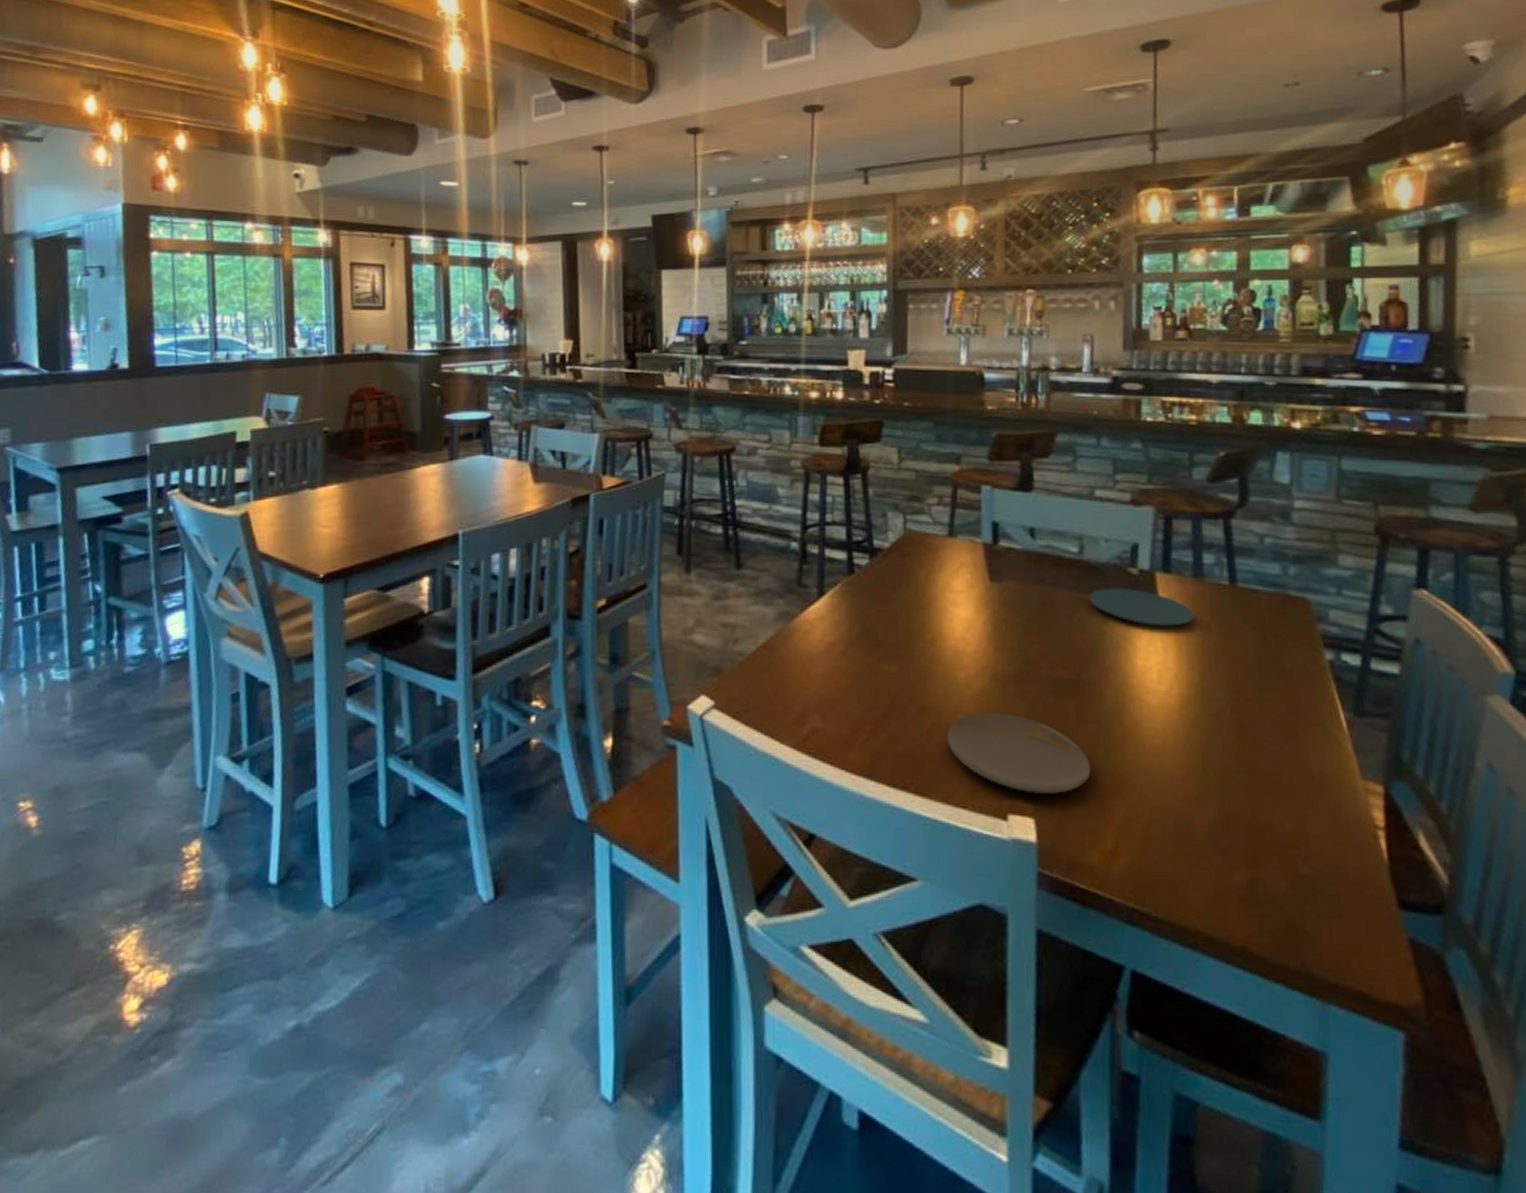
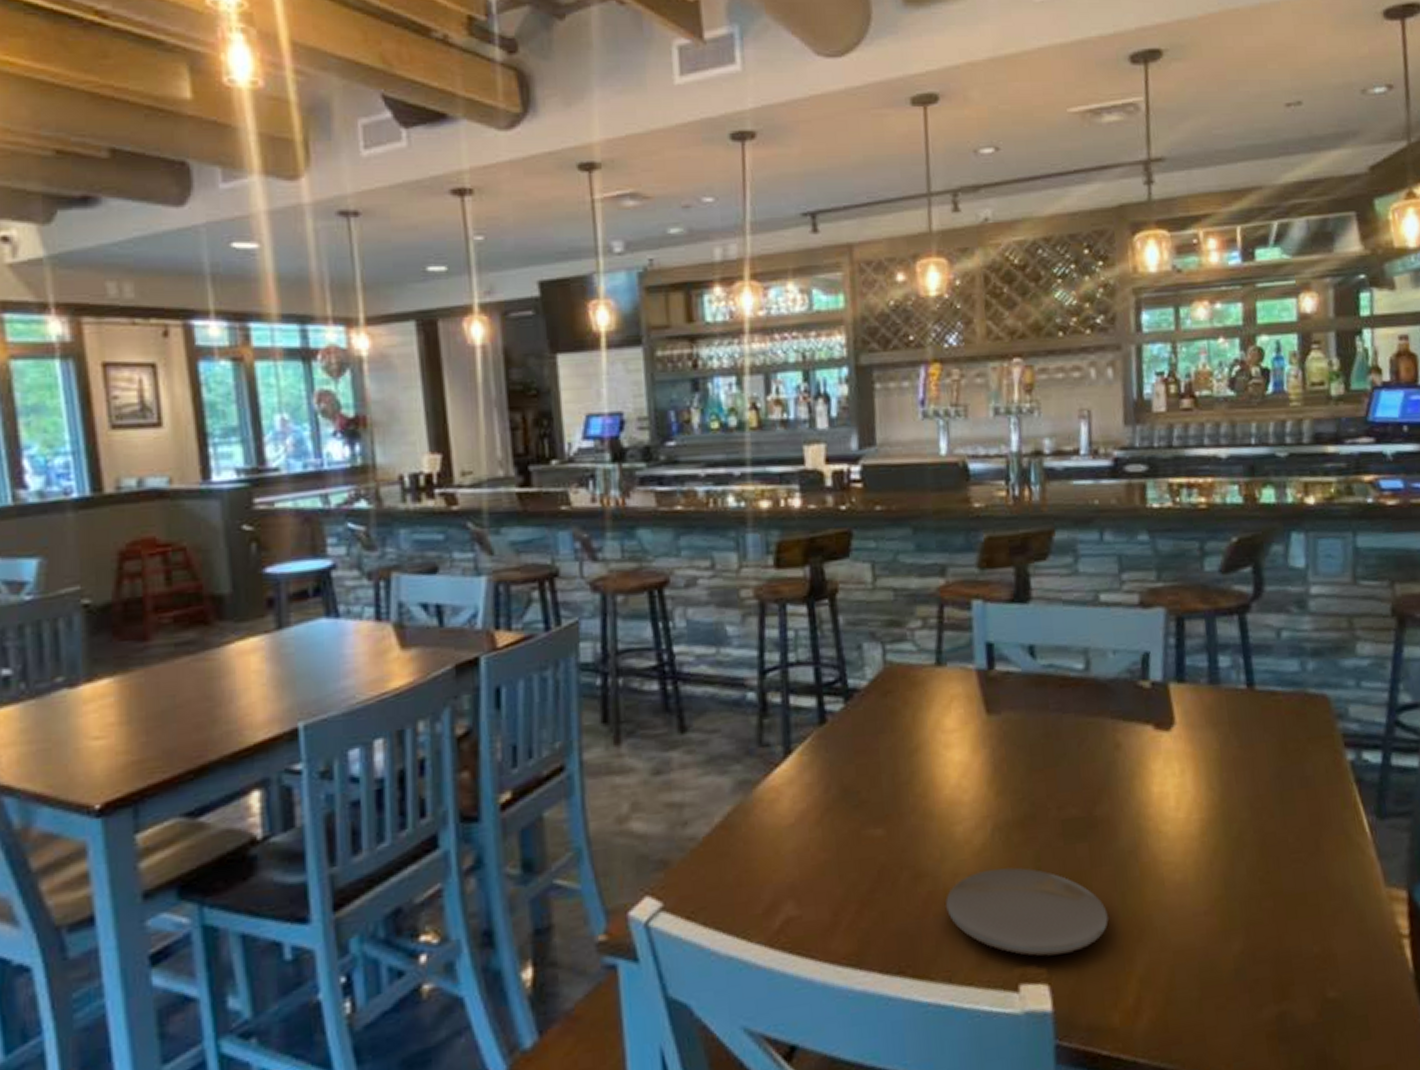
plate: present [1088,587,1195,627] -> none [1097,705,1212,745]

